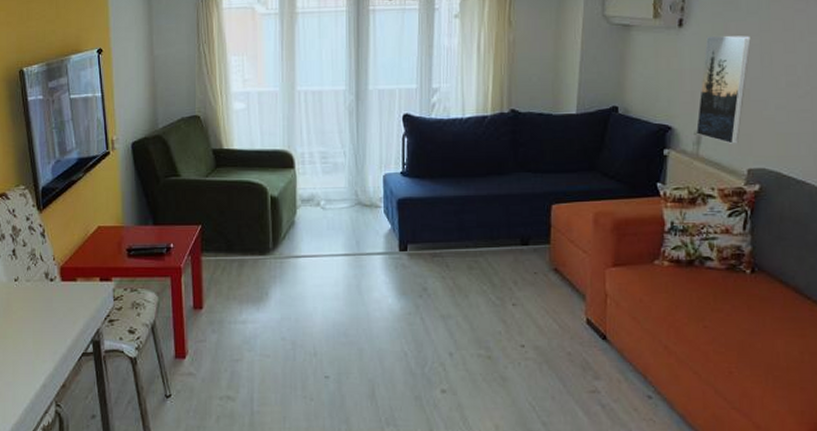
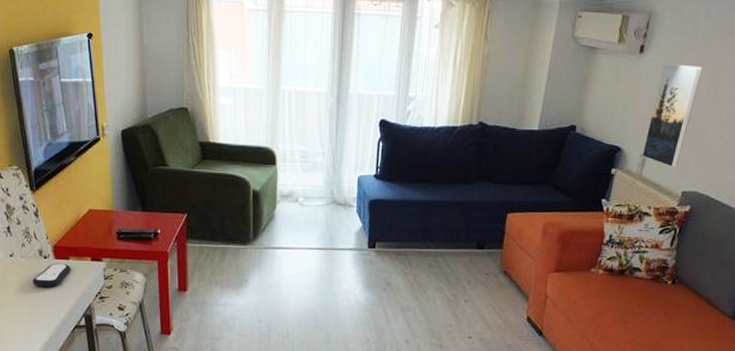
remote control: none [38,285,78,313] -> present [33,263,71,288]

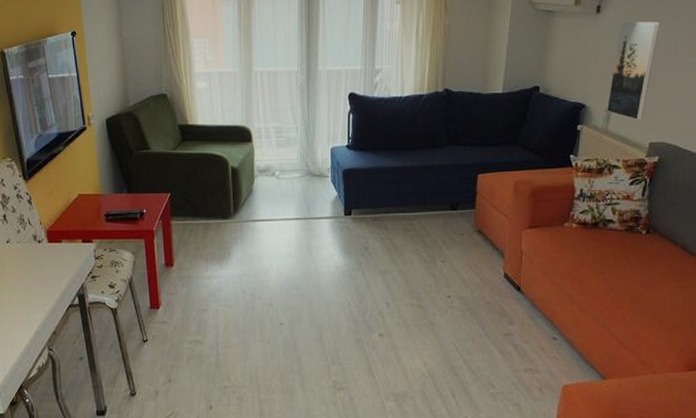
remote control: present [33,263,71,288] -> none [28,246,63,270]

